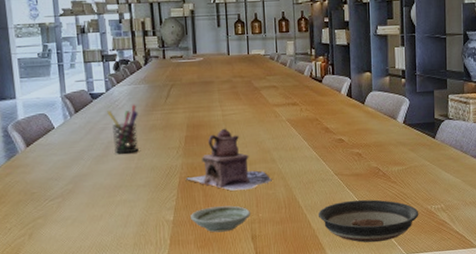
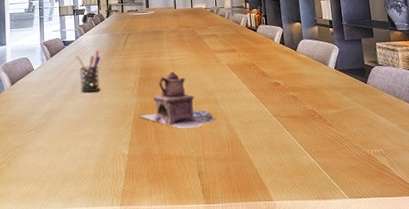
saucer: present [191,205,250,233] -> none [143,142,197,168]
saucer: present [318,199,419,243] -> none [260,141,359,185]

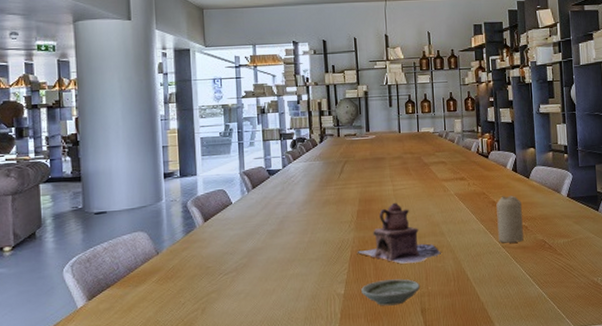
pen holder: present [76,50,101,93] -> none [283,180,313,228]
saucer: none [143,142,197,168] -> present [361,278,420,306]
candle: none [266,67,294,112] -> present [496,195,524,243]

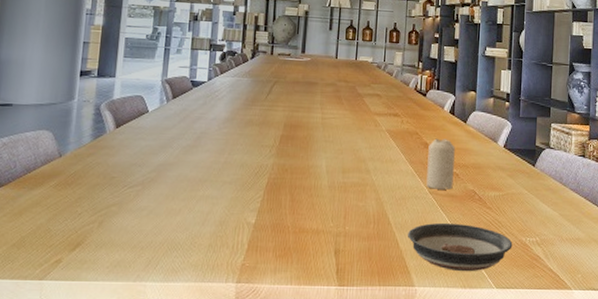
teapot: present [357,202,441,264] -> none [274,131,364,199]
saucer: present [361,278,420,306] -> none [273,213,337,242]
saucer: none [487,272,586,316] -> present [408,222,513,272]

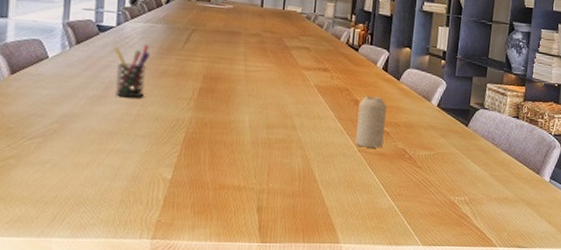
pen holder: none [205,96,237,147] -> present [114,44,150,98]
saucer: present [408,222,513,272] -> none [334,181,441,230]

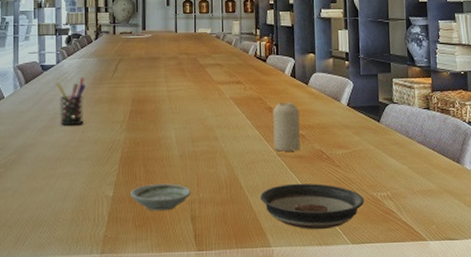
saucer: none [191,169,260,199] -> present [130,183,191,211]
saucer: none [334,181,441,230] -> present [260,183,365,230]

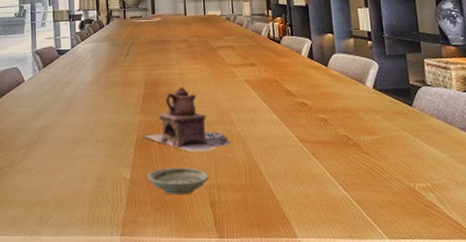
pen holder: present [56,77,86,126] -> none [72,60,100,108]
teapot: none [127,104,214,168] -> present [143,87,231,151]
saucer: present [260,183,365,230] -> none [282,170,401,222]
candle: present [273,102,300,152] -> none [291,84,323,137]

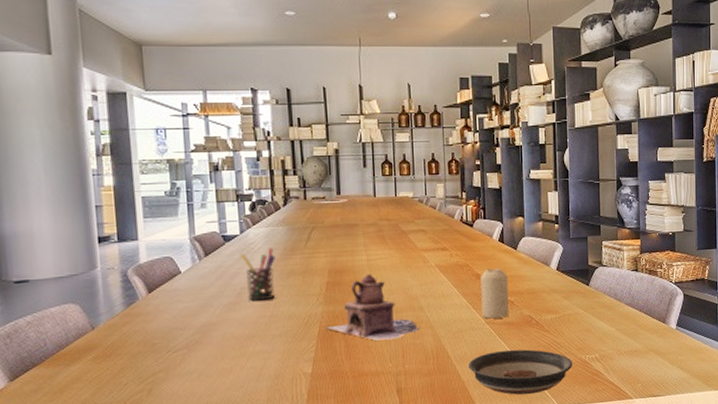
pen holder: none [72,60,100,108] -> present [241,247,275,301]
saucer: present [147,167,209,195] -> none [331,356,396,386]
saucer: none [282,170,401,222] -> present [468,349,573,395]
candle: none [291,84,323,137] -> present [480,268,509,319]

